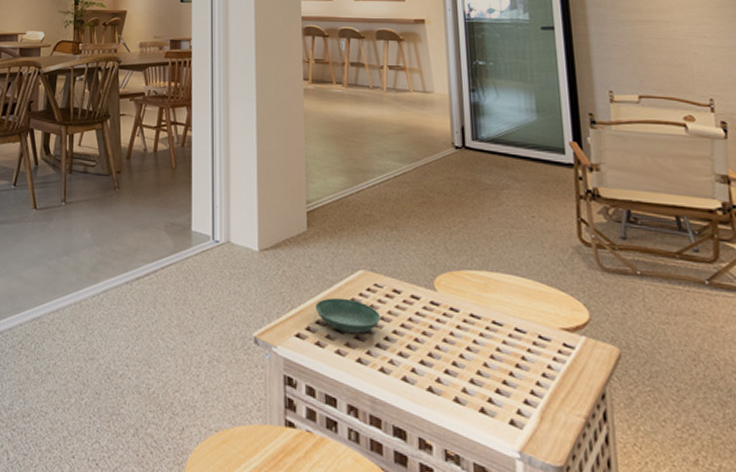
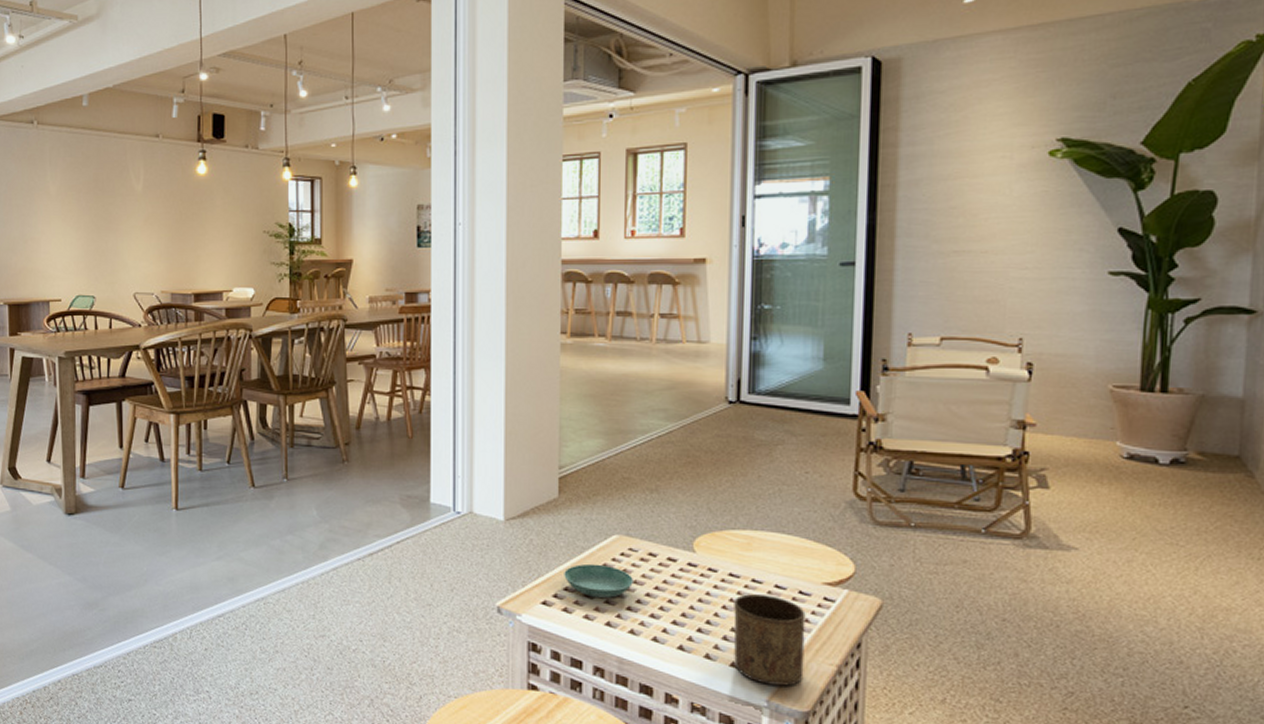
cup: none [477,336,553,437] -> present [733,594,806,686]

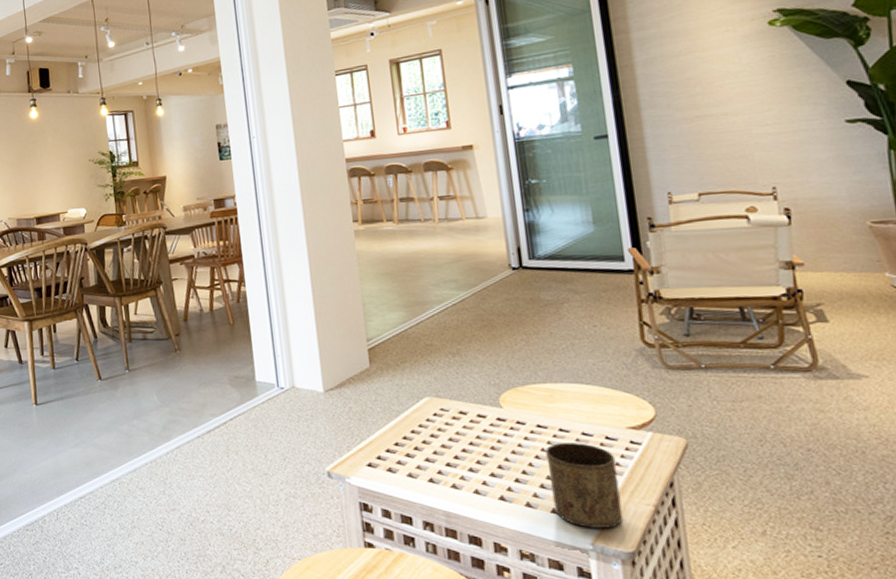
saucer: present [564,563,633,598] -> none [384,425,449,456]

